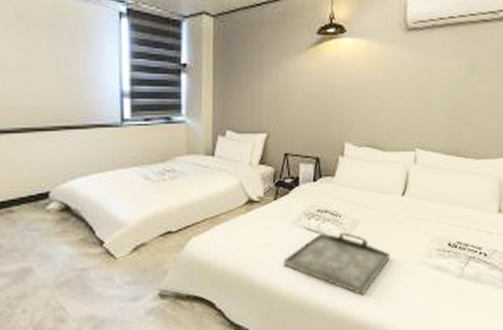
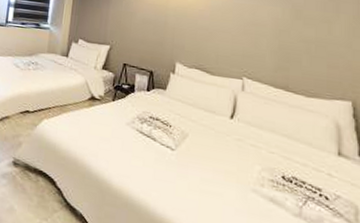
serving tray: present [284,232,390,296] -> none [117,138,220,210]

